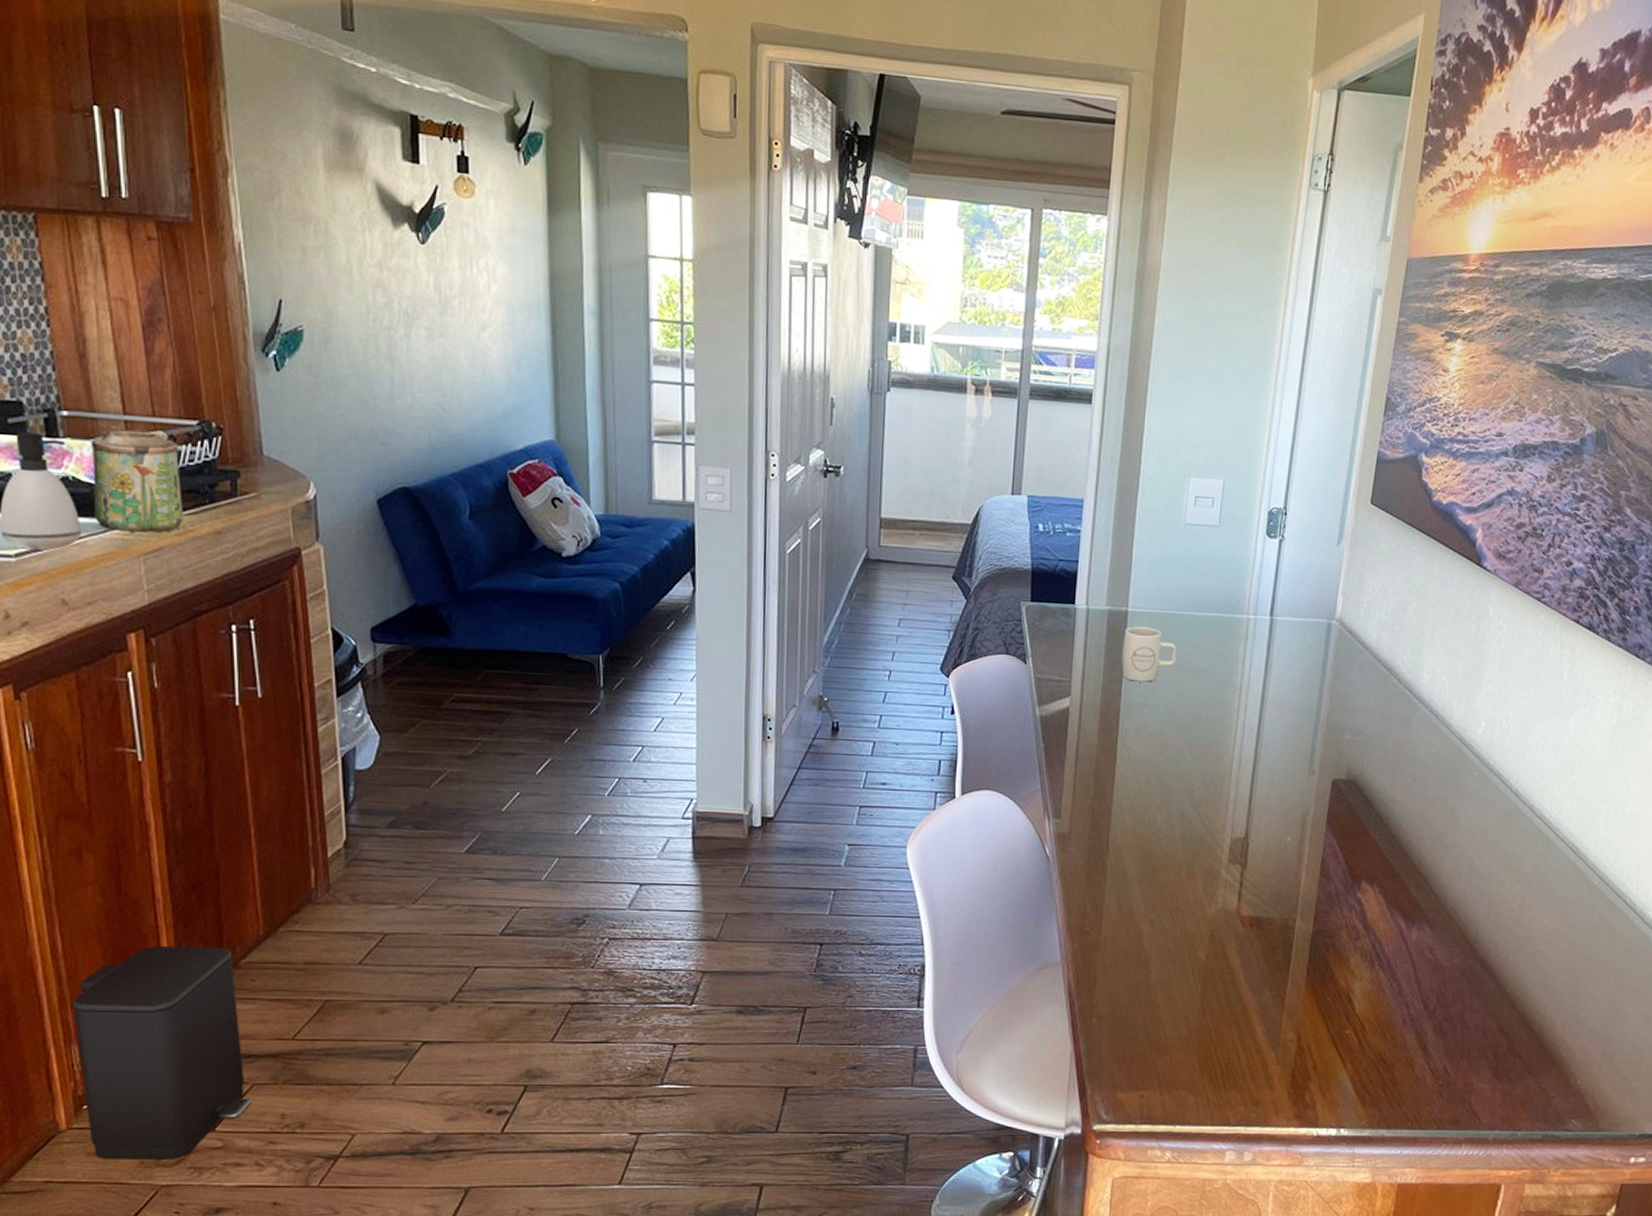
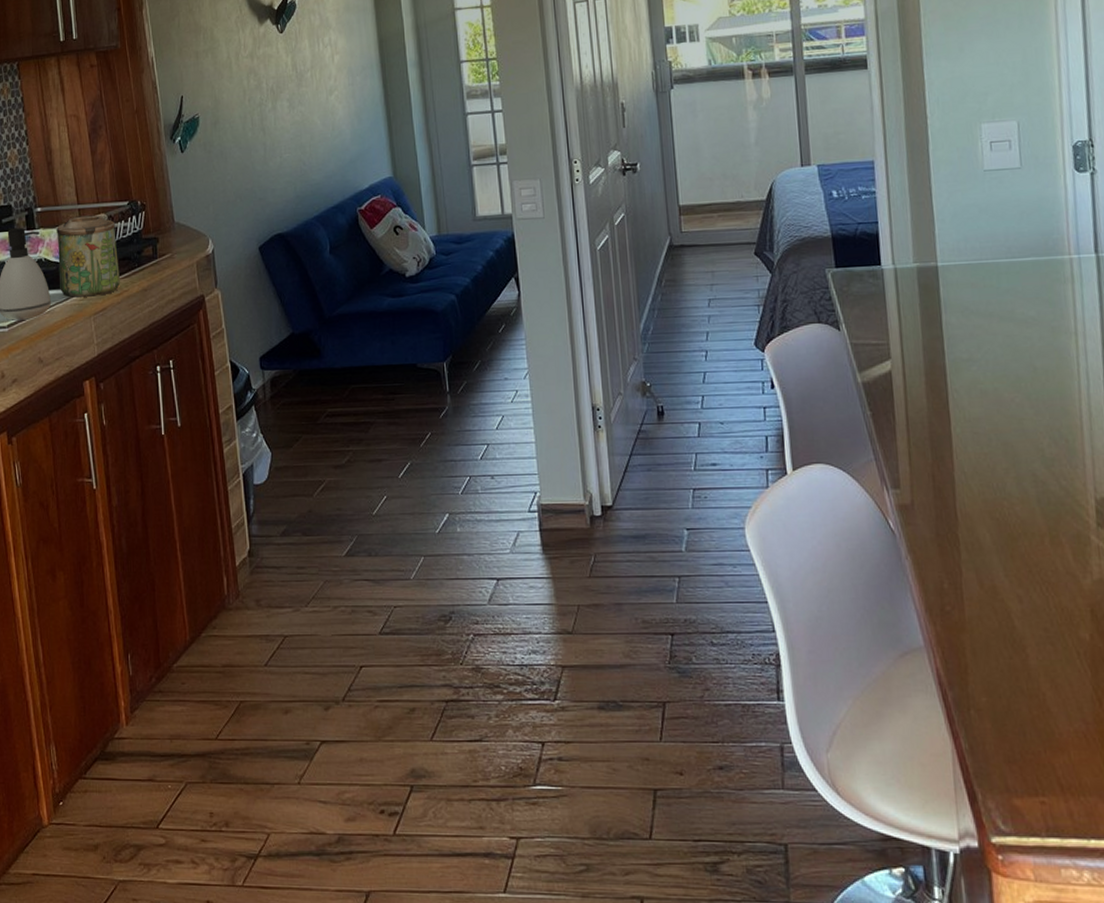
pedal bin: present [72,945,251,1159] -> none [50,652,186,855]
mug: present [1121,626,1177,682] -> none [937,280,999,338]

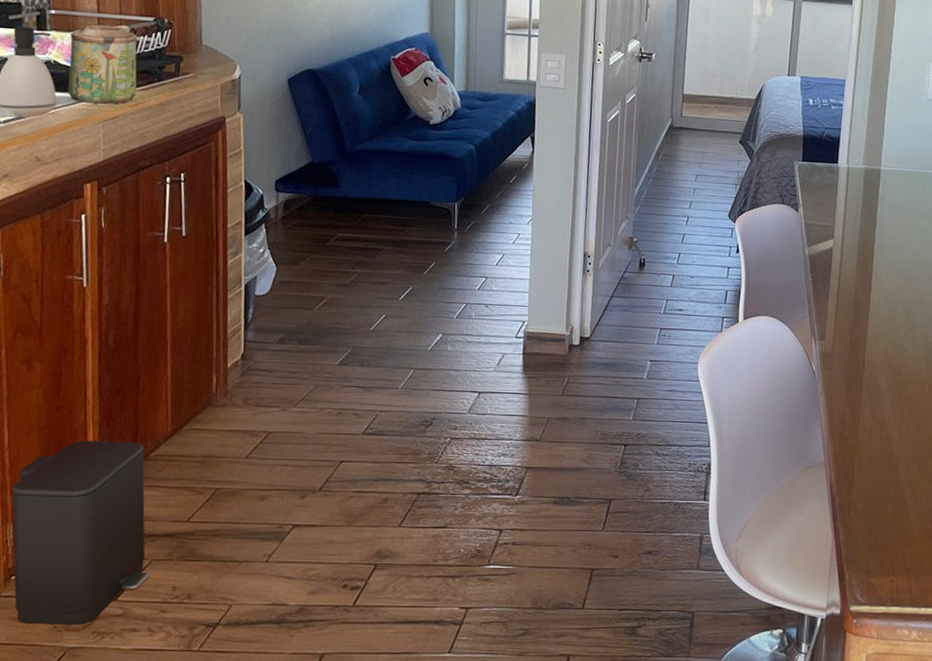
pedal bin: none [50,652,186,855] -> present [11,440,149,625]

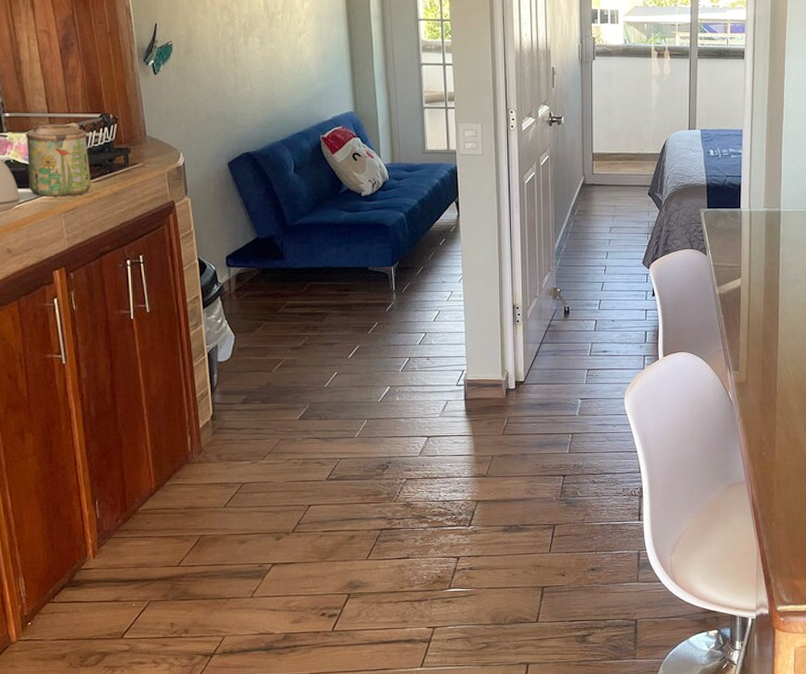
pedal bin: present [11,440,149,625] -> none [19,499,149,663]

